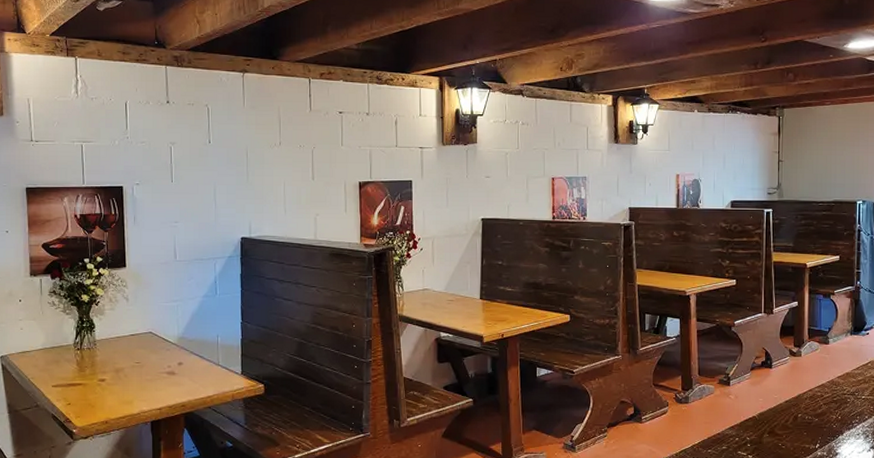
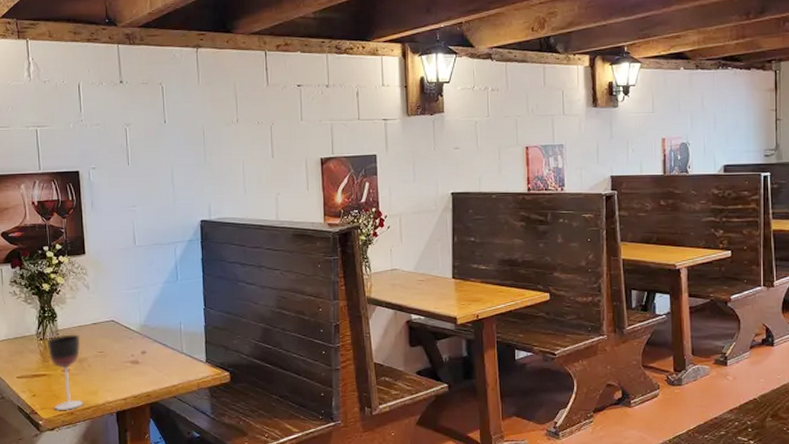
wineglass: none [84,345,118,420] -> present [47,334,84,411]

